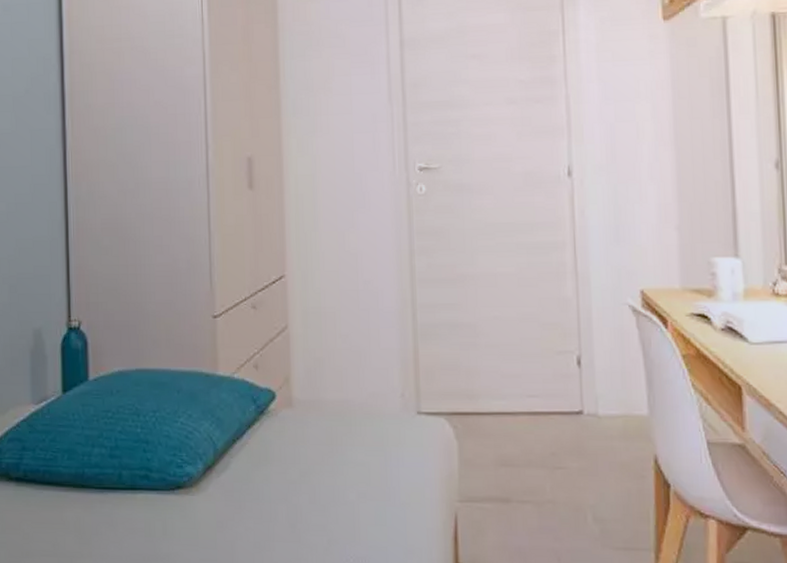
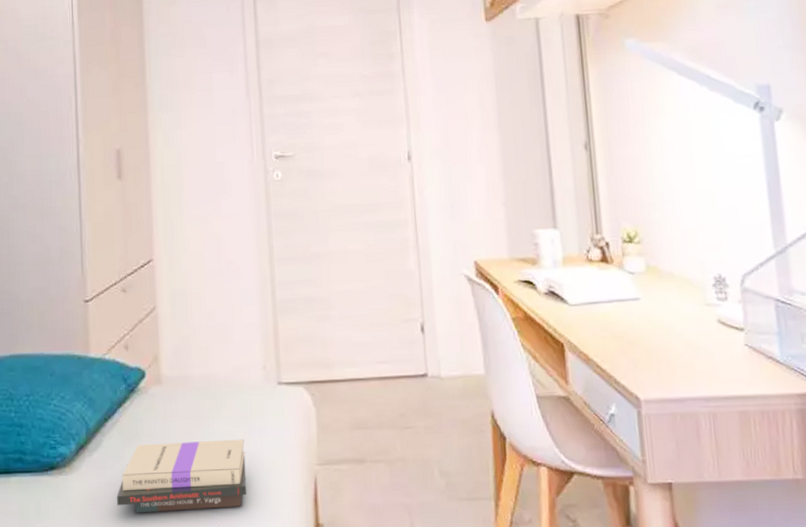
books: none [245,468,382,540] -> present [117,439,247,514]

